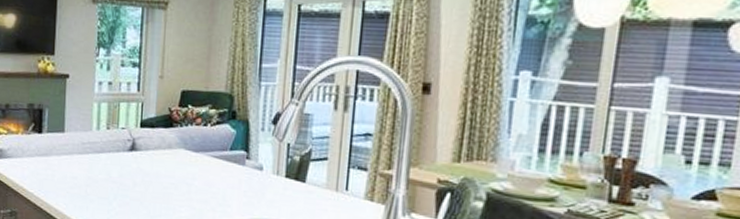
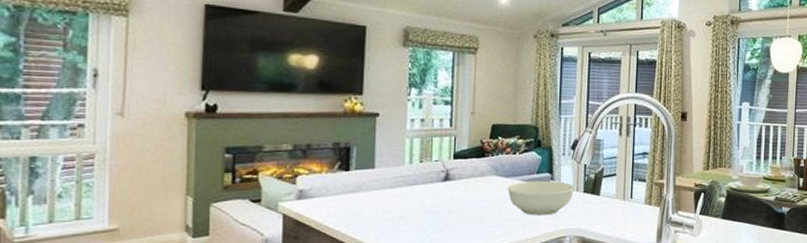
bowl: none [196,158,274,200] -> present [507,181,574,215]

